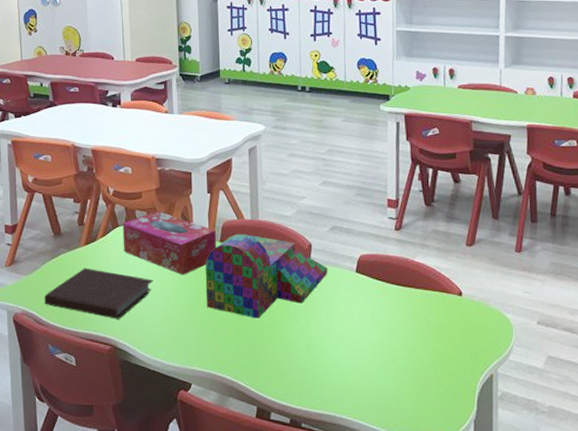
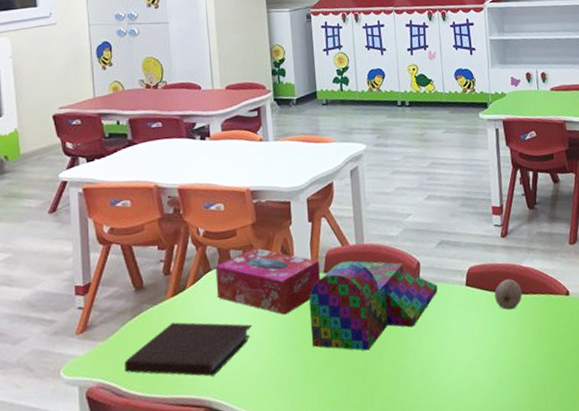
fruit: none [384,272,413,302] -> present [494,279,523,310]

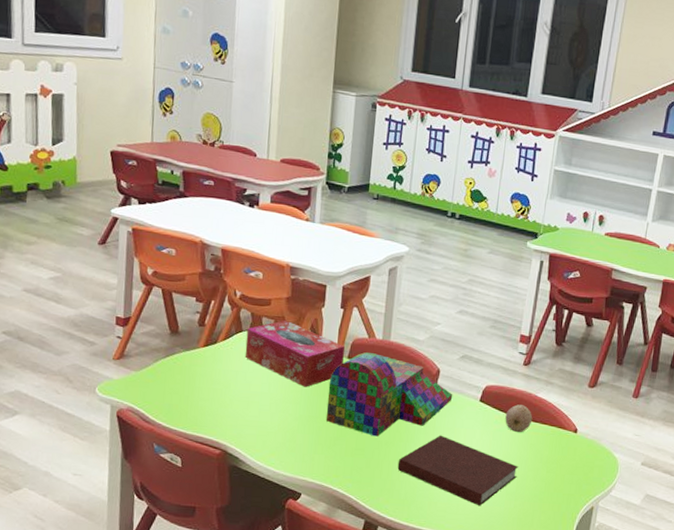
notebook: present [124,322,252,376] -> none [153,369,273,425]
notebook: none [395,331,520,401] -> present [397,435,518,507]

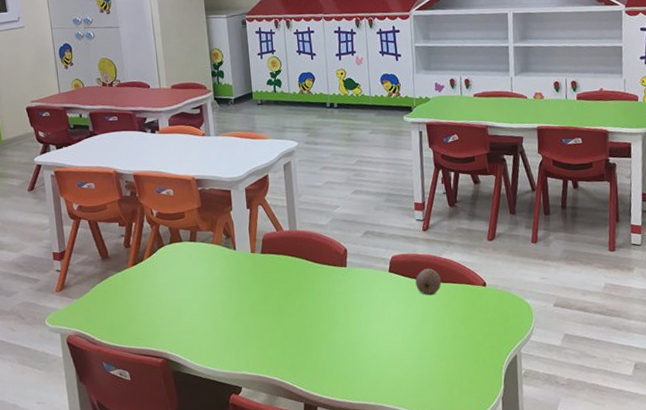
tissue box: present [244,320,345,387] -> none [167,229,258,287]
toy blocks: present [325,352,453,437] -> none [248,244,364,322]
notebook: present [397,435,518,507] -> none [324,310,438,373]

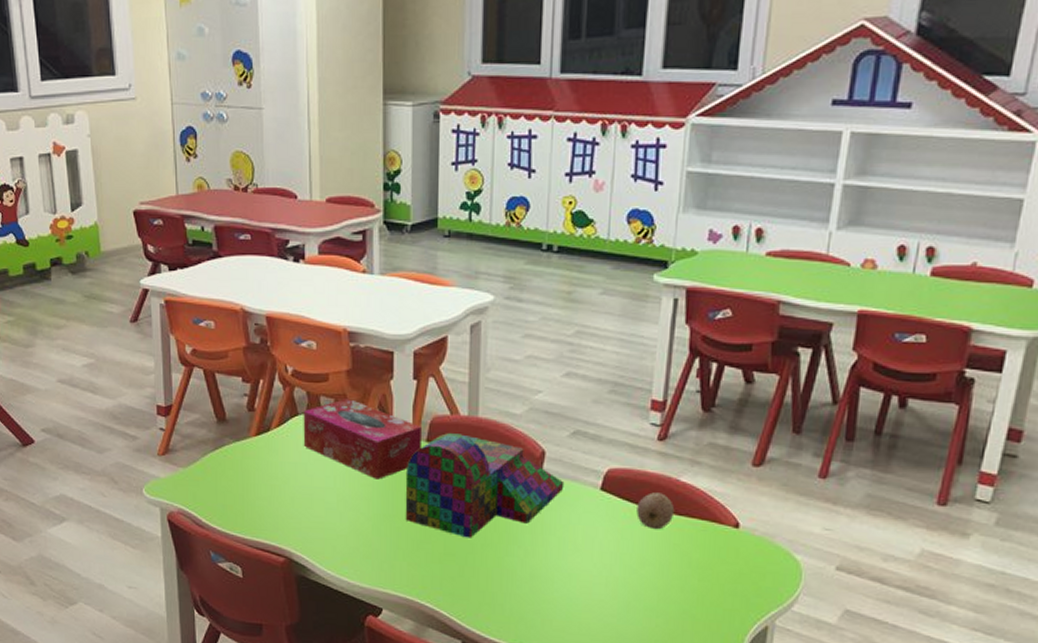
tissue box: none [167,229,258,287] -> present [303,399,421,480]
toy blocks: none [248,244,364,322] -> present [405,433,565,538]

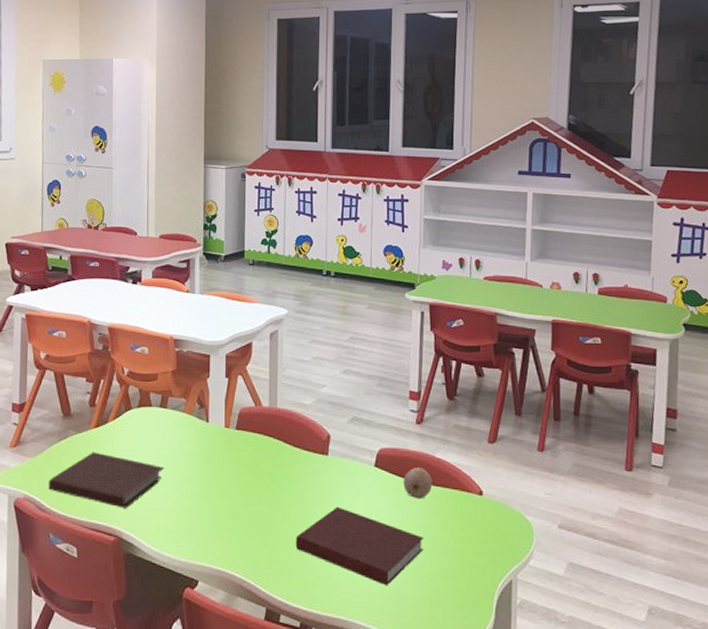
notebook: none [205,463,340,527] -> present [48,452,164,508]
tissue box: present [303,399,421,480] -> none [135,395,232,463]
toy blocks: present [405,433,565,538] -> none [218,422,346,513]
notebook: none [498,534,658,625] -> present [295,506,424,586]

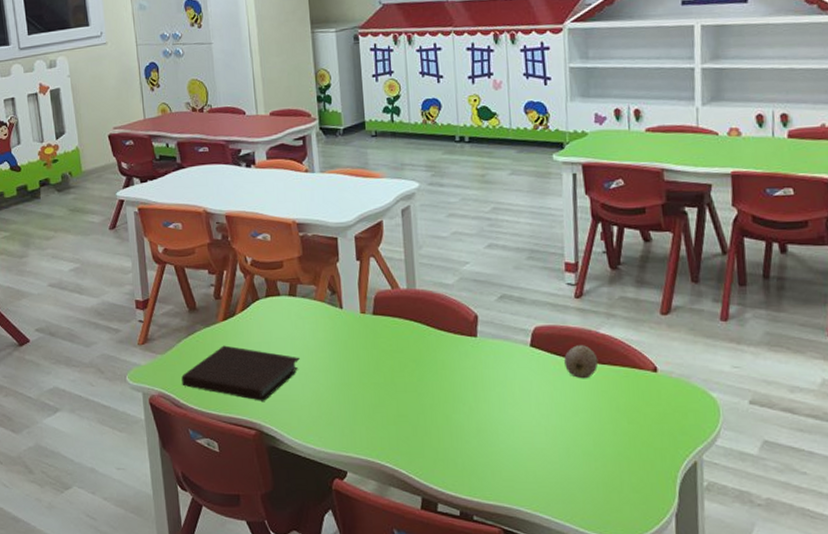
notebook: present [295,506,424,586] -> none [447,390,592,472]

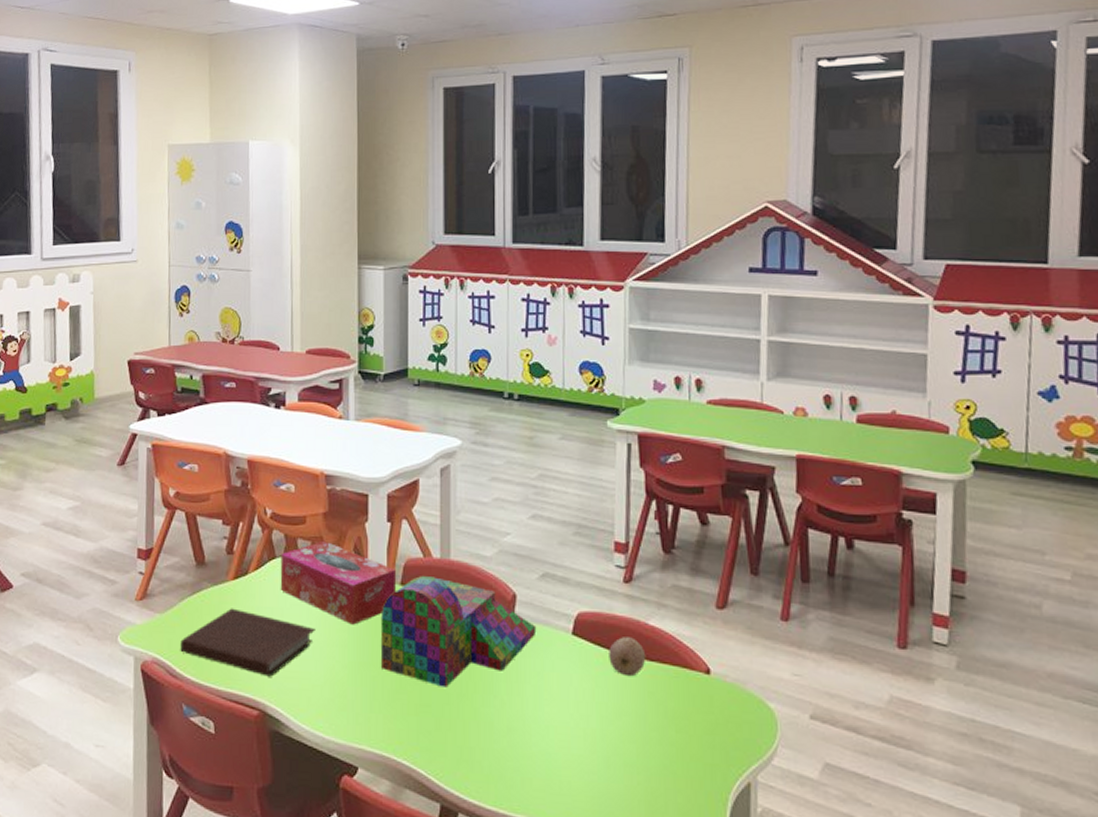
tissue box: none [263,282,369,352] -> present [280,541,396,625]
toy blocks: none [357,305,498,400] -> present [380,576,537,687]

